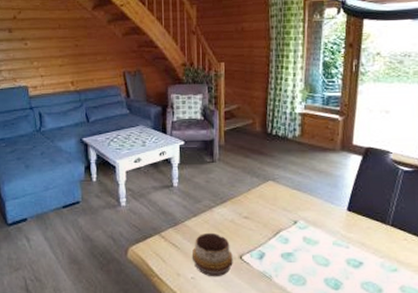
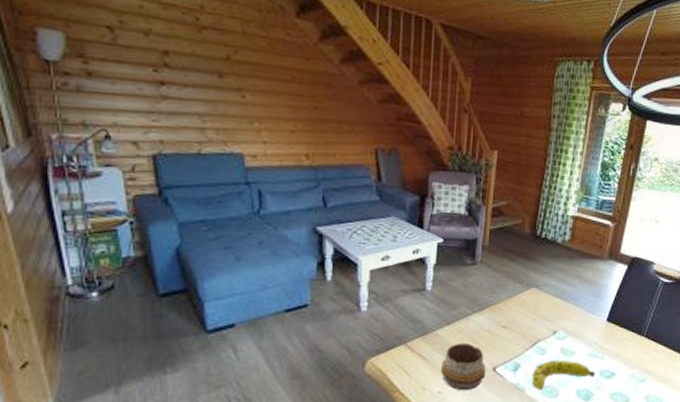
fruit: none [277,249,342,278] -> present [532,360,596,390]

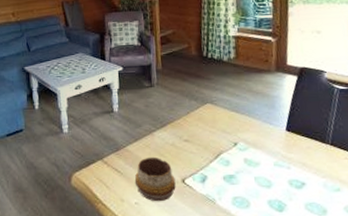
fruit: present [532,360,596,390] -> none [220,170,285,201]

